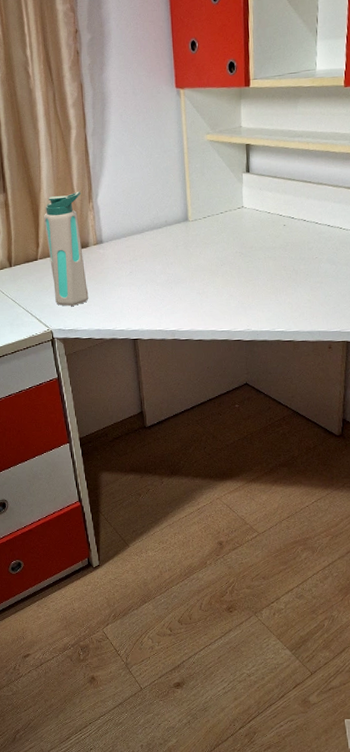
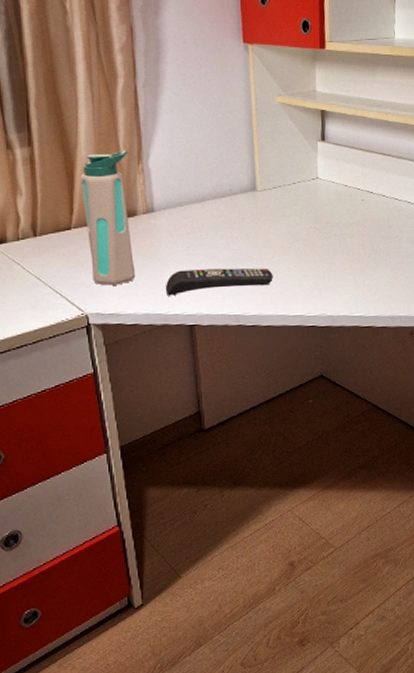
remote control: none [112,289,204,314] -> present [165,268,273,296]

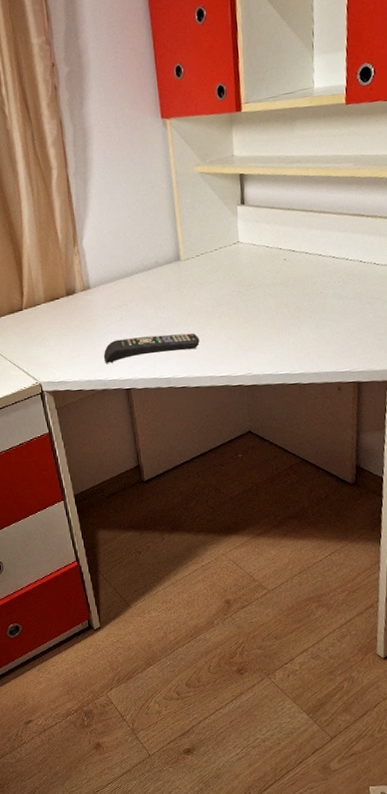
water bottle: present [79,150,136,286] -> none [26,235,78,357]

